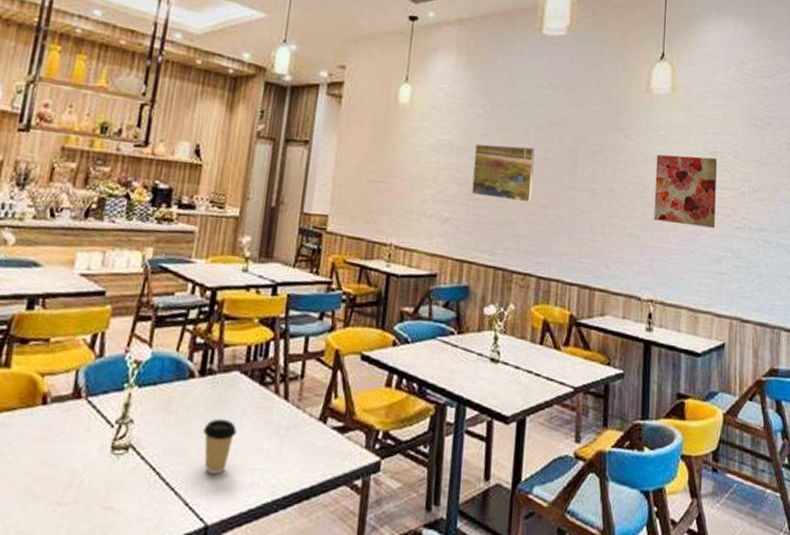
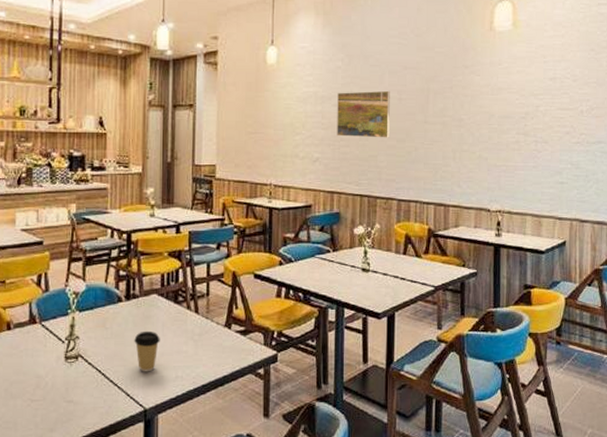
wall art: present [653,154,717,228] -> none [499,83,557,145]

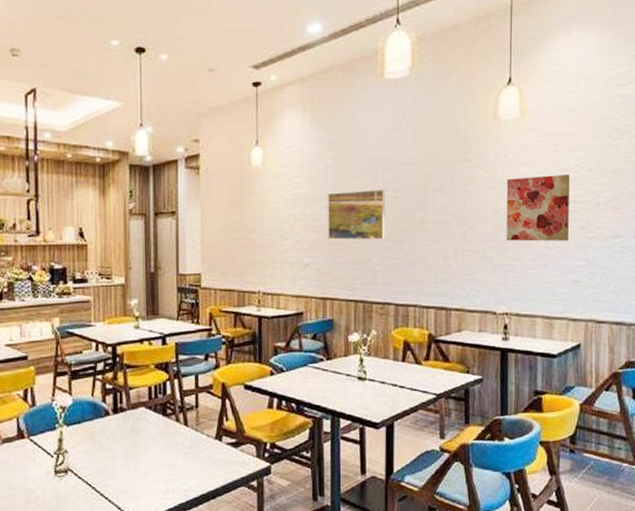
coffee cup: present [134,330,160,372] -> none [123,444,150,486]
wall art: none [499,83,557,145] -> present [506,175,569,242]

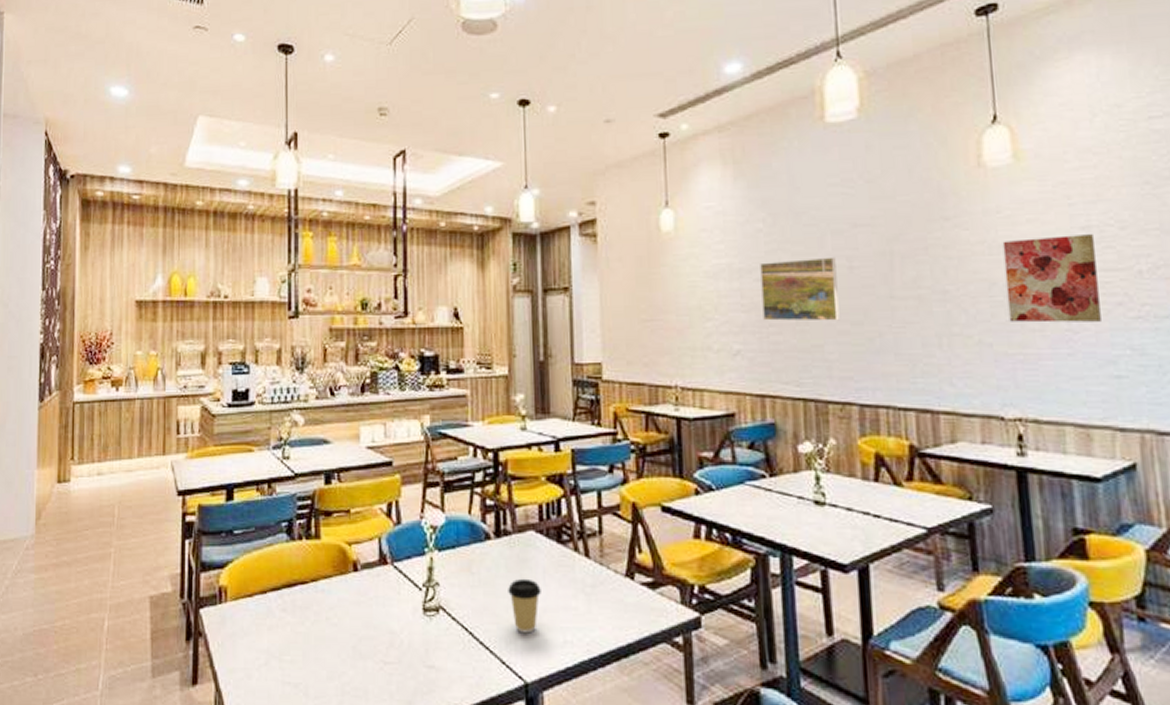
coffee cup: none [123,444,150,486] -> present [508,578,541,634]

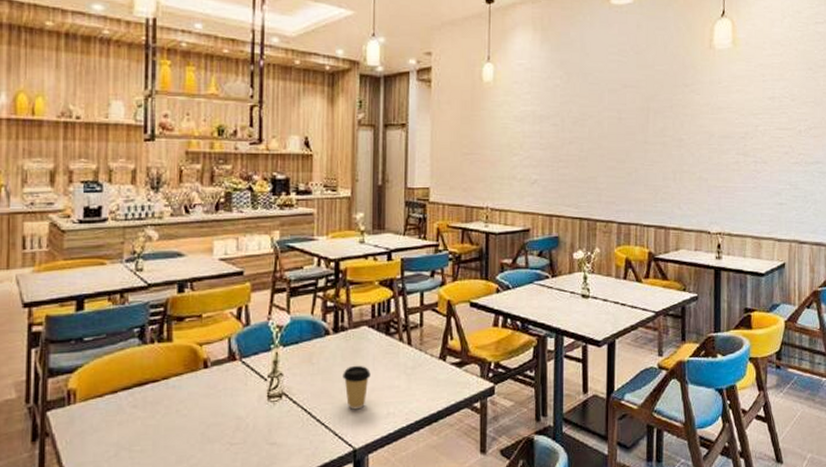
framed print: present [760,256,840,322] -> none [555,109,610,159]
wall art: present [1002,234,1101,323] -> none [719,103,775,165]

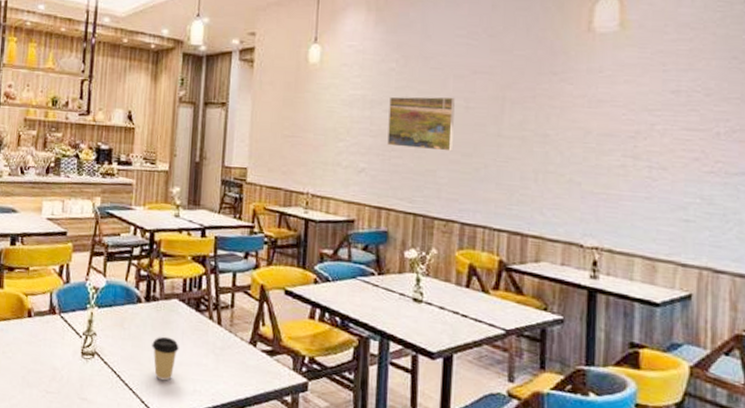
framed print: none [555,109,610,159] -> present [387,96,455,152]

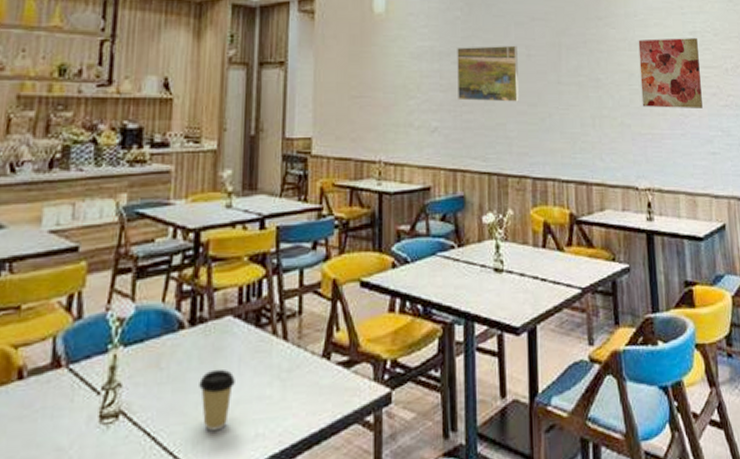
wall art: none [598,96,681,173] -> present [638,38,703,108]

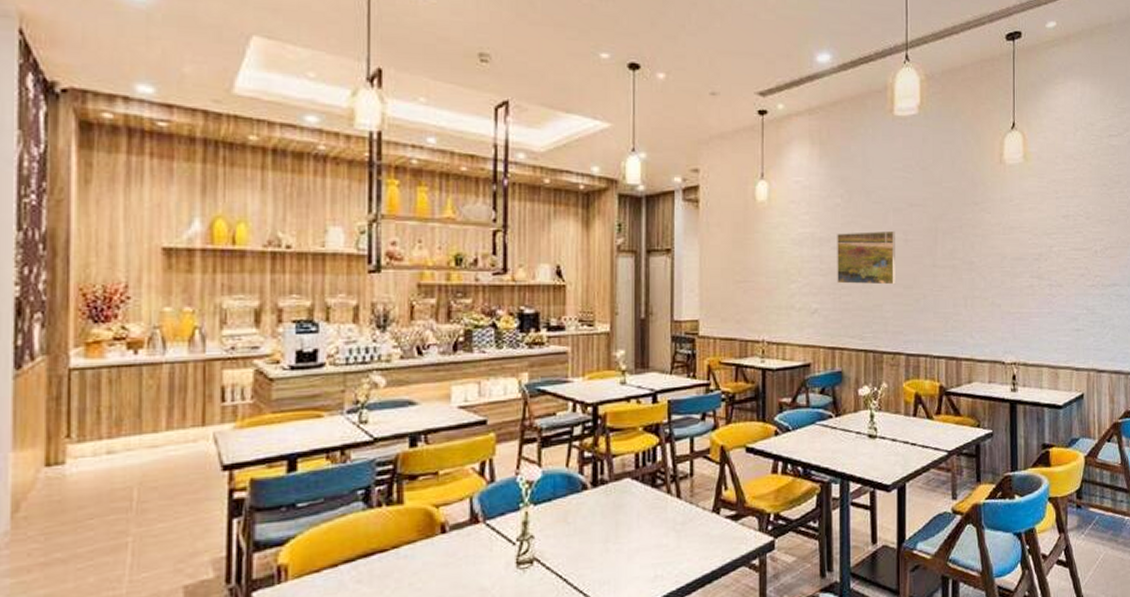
coffee cup: present [199,368,235,432] -> none [603,522,635,574]
wall art: present [638,38,703,108] -> none [1012,222,1070,289]

